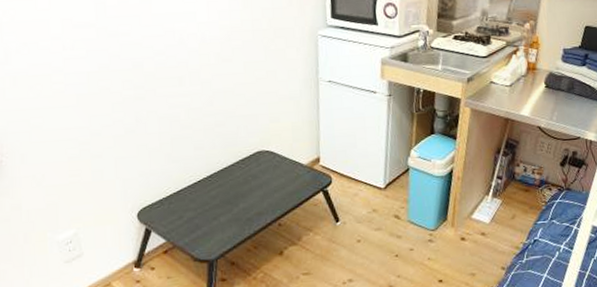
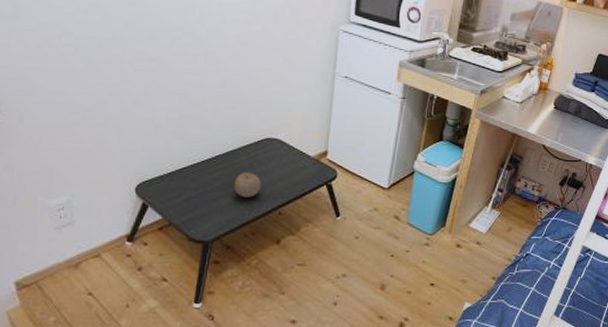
fruit: none [232,186,258,213] -> present [234,171,261,198]

